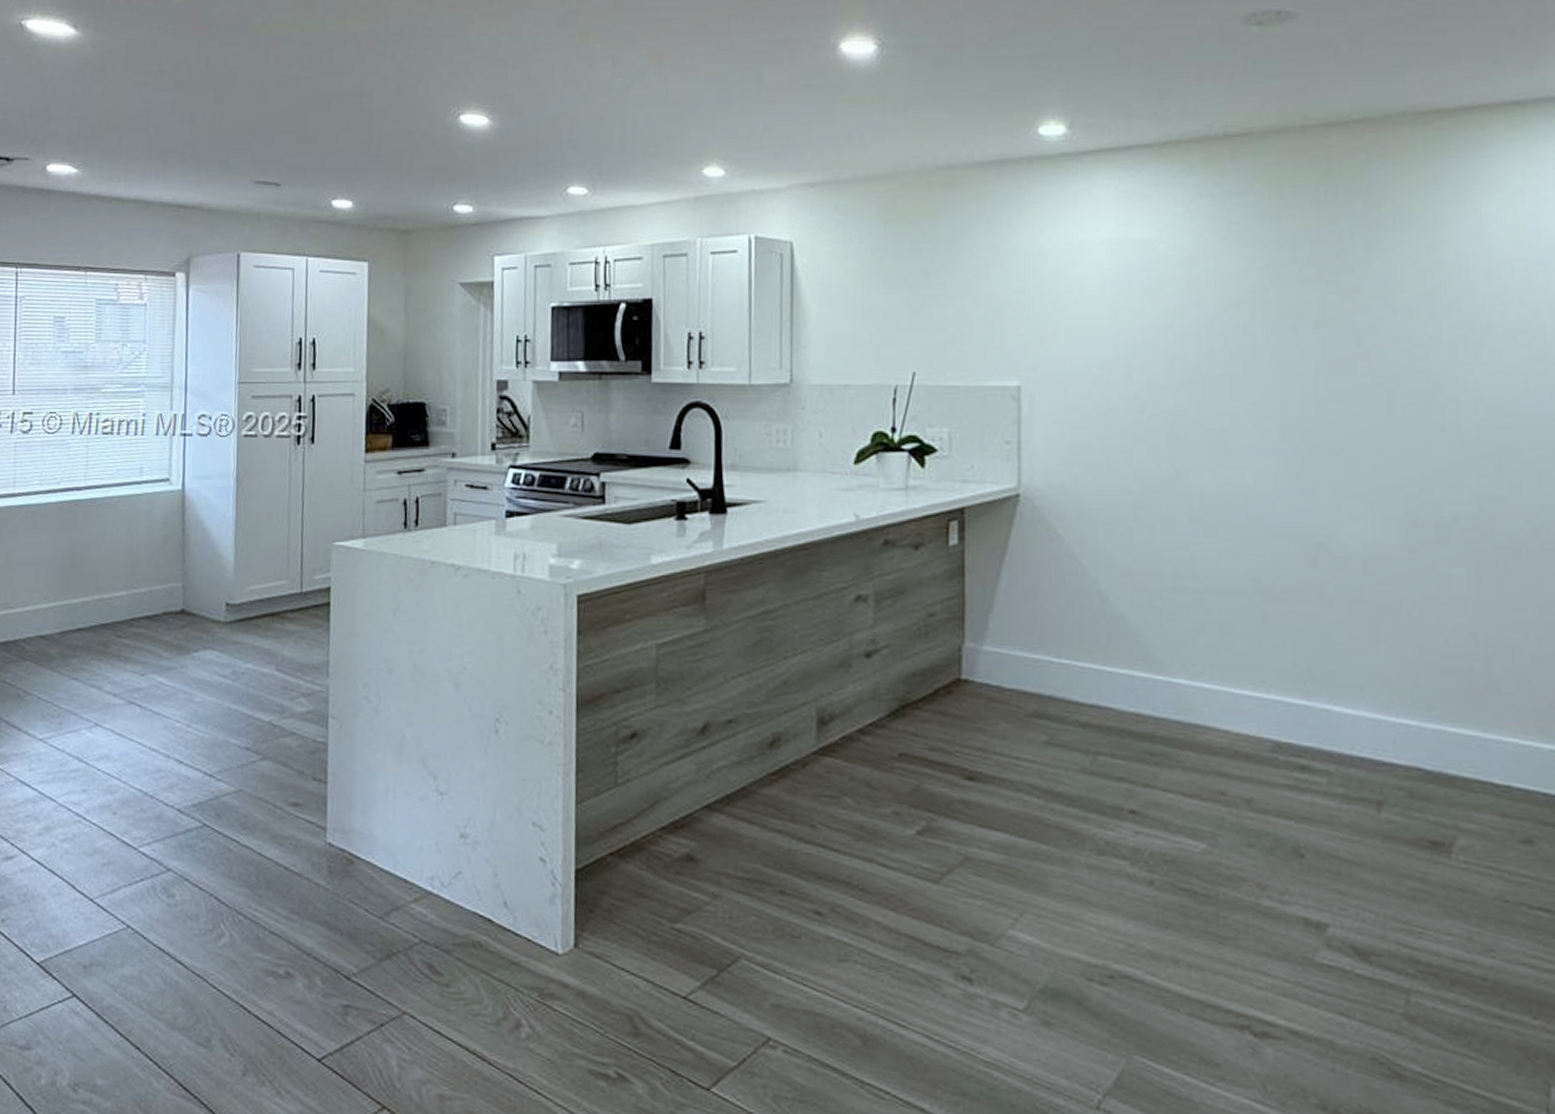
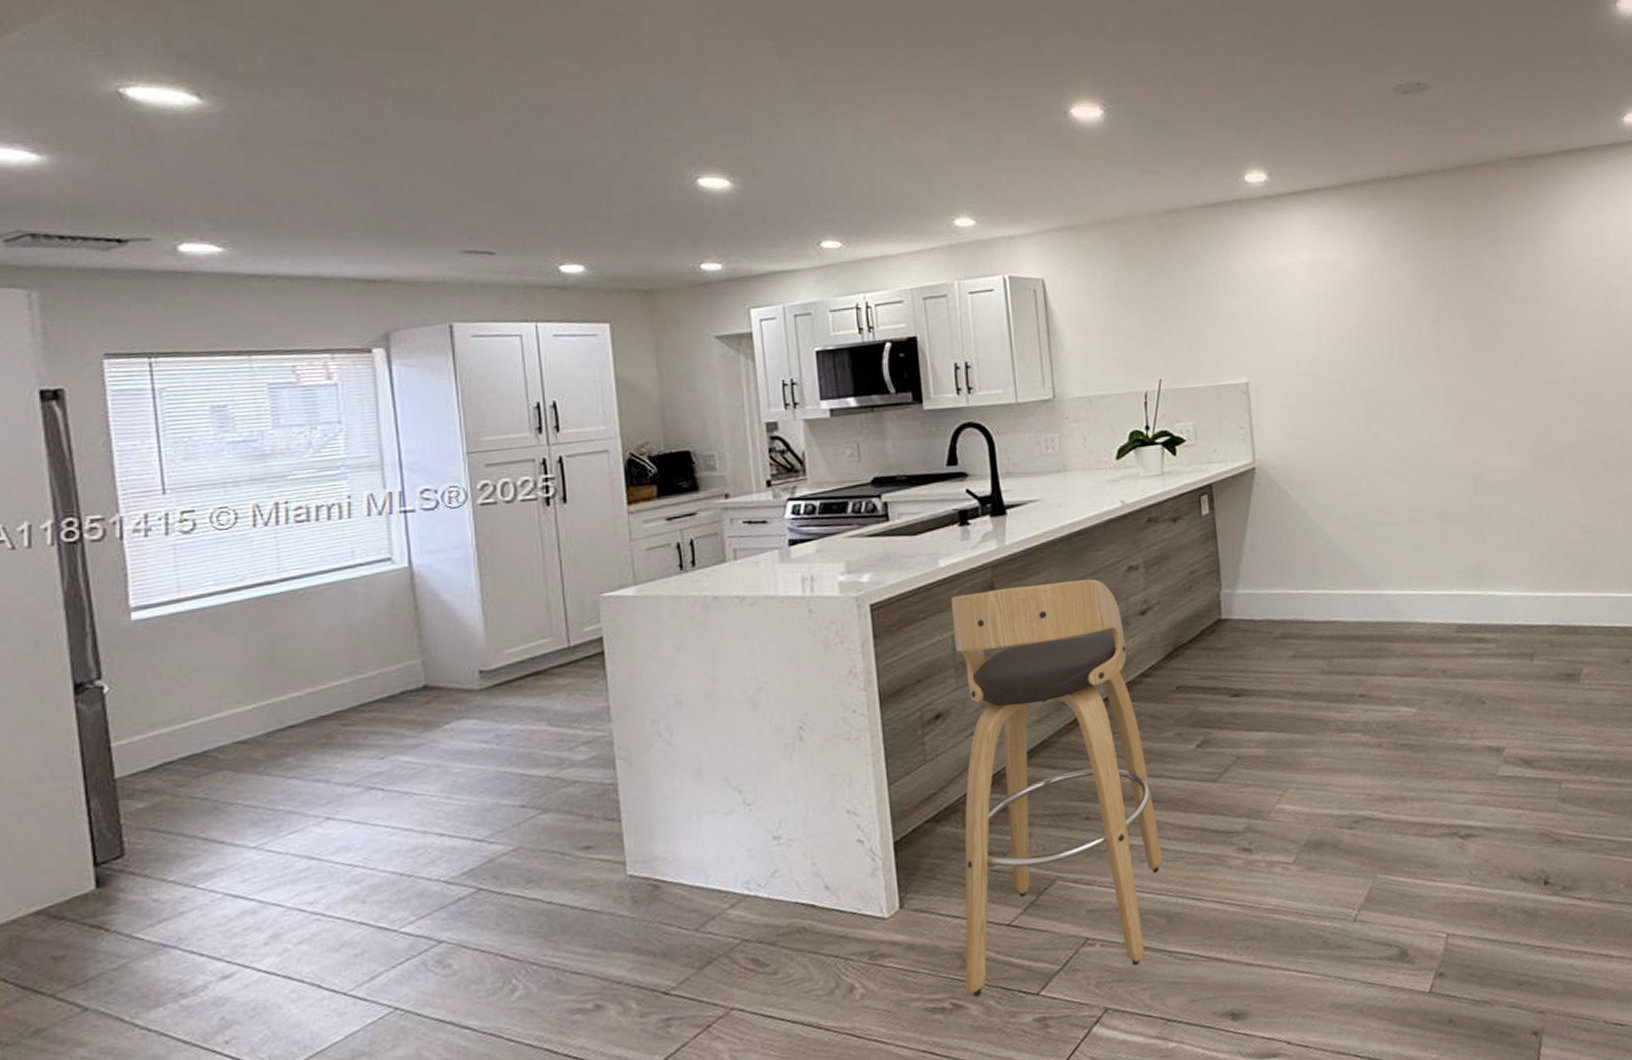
bar stool: none [633,599,864,1088] -> present [951,579,1163,997]

